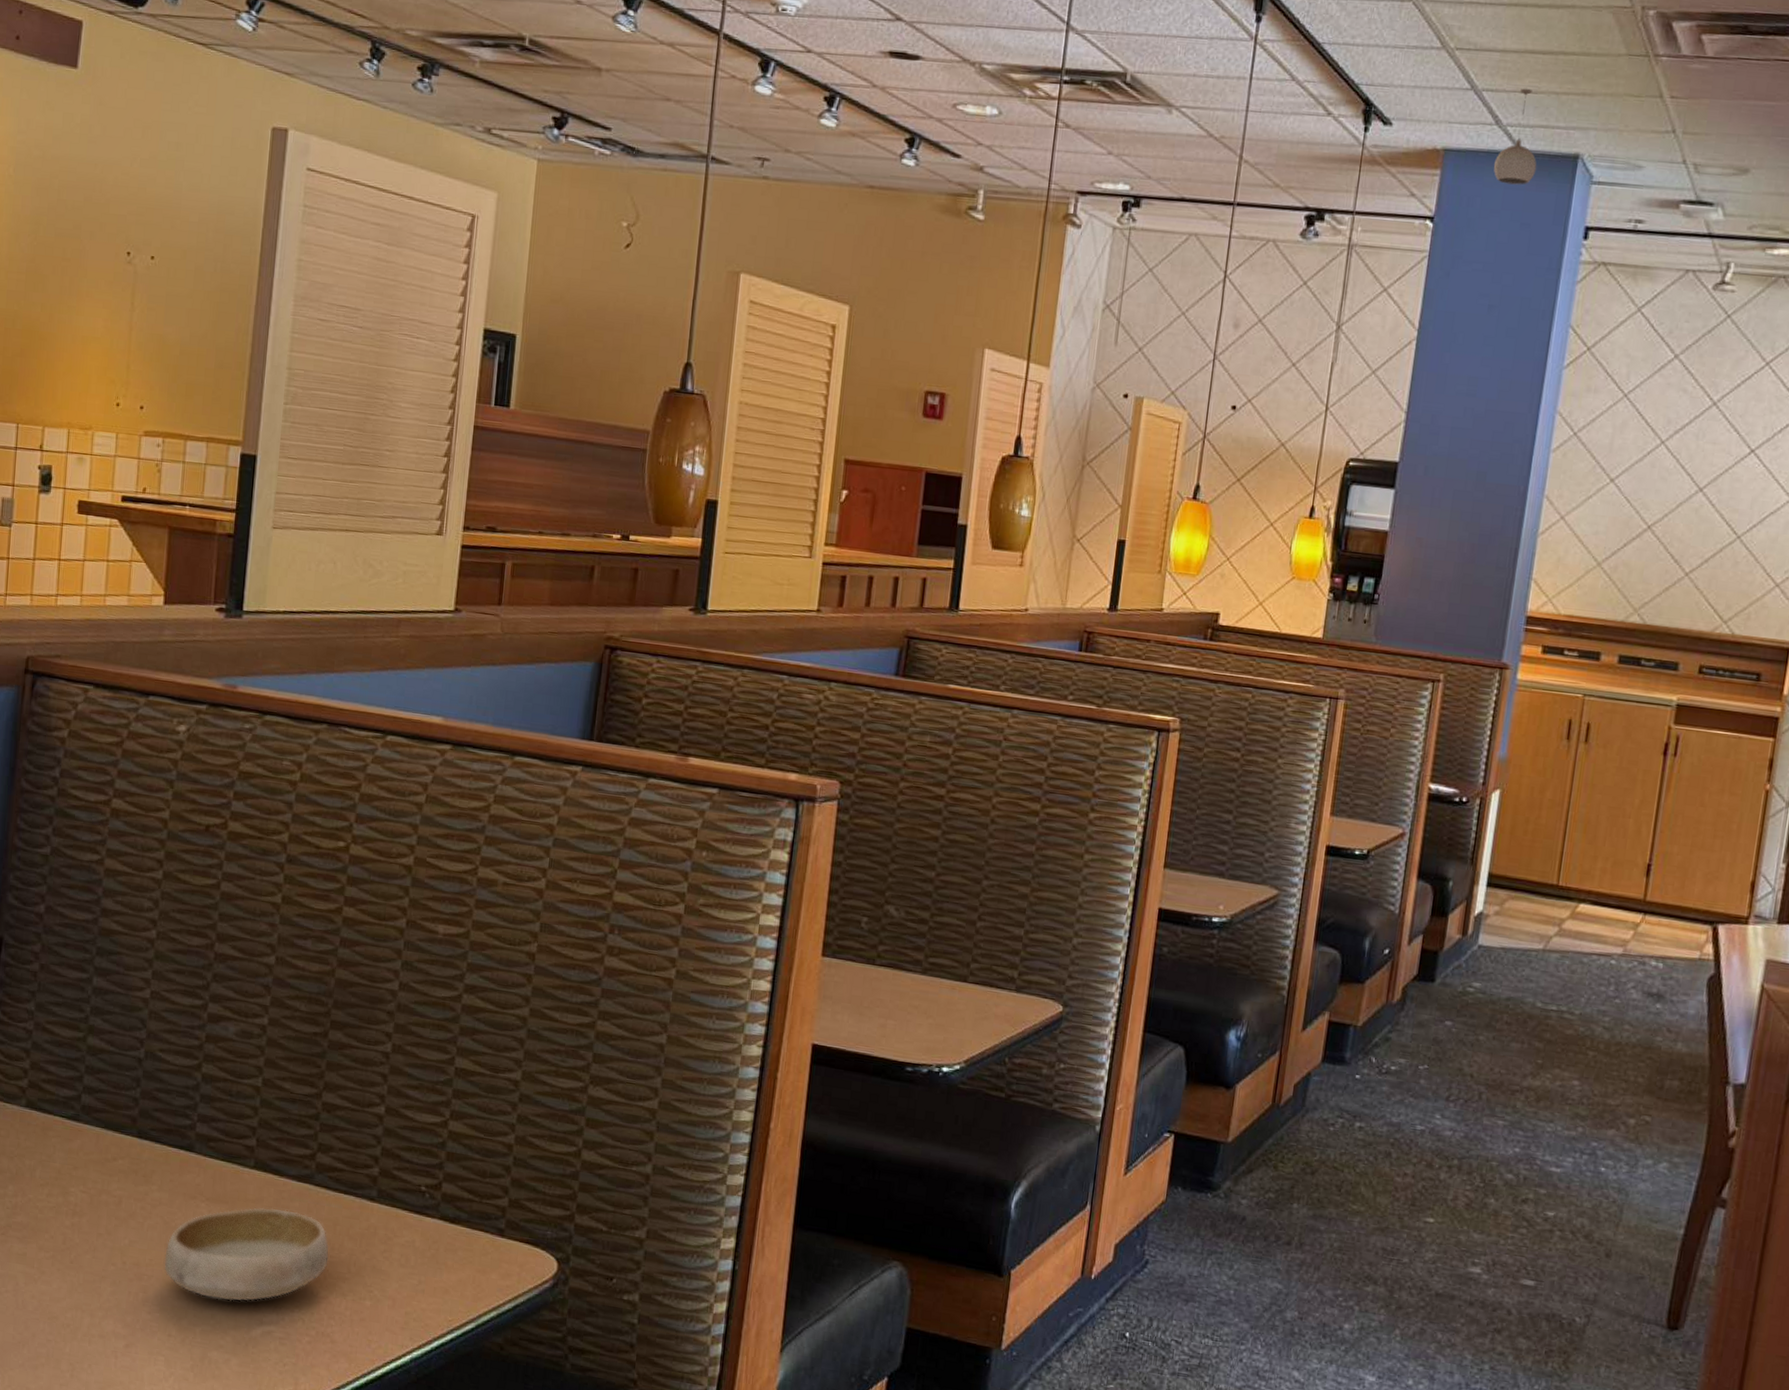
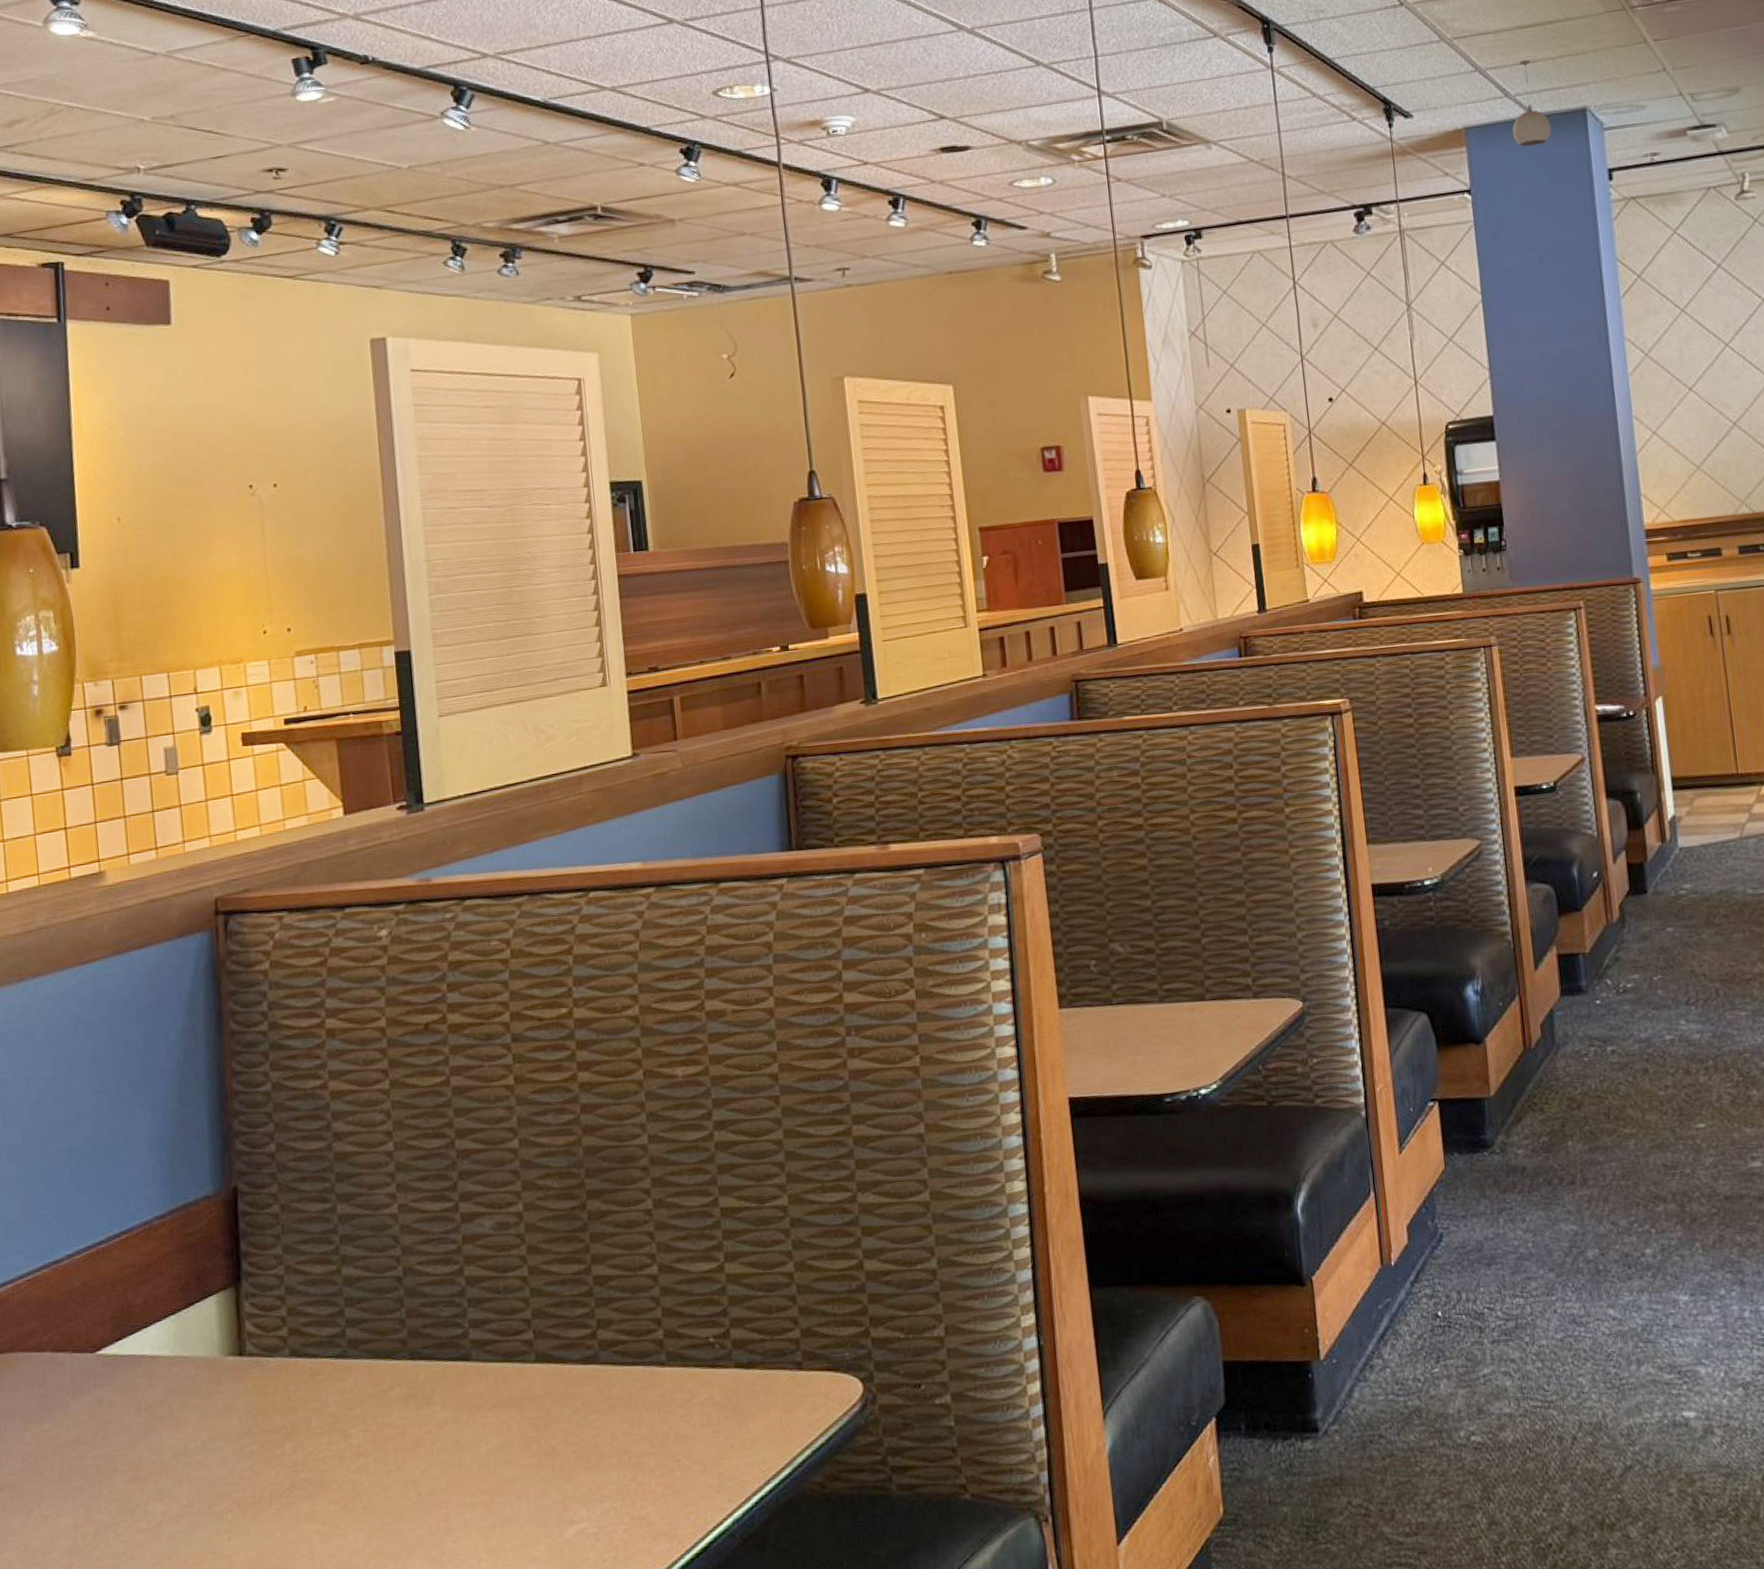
bowl: present [164,1207,330,1302] -> none [459,1396,630,1510]

